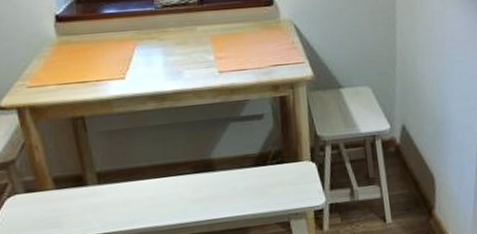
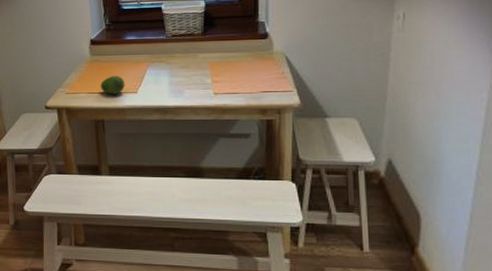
fruit: none [74,59,108,84] -> present [100,75,125,95]

